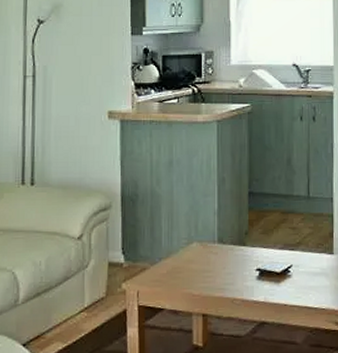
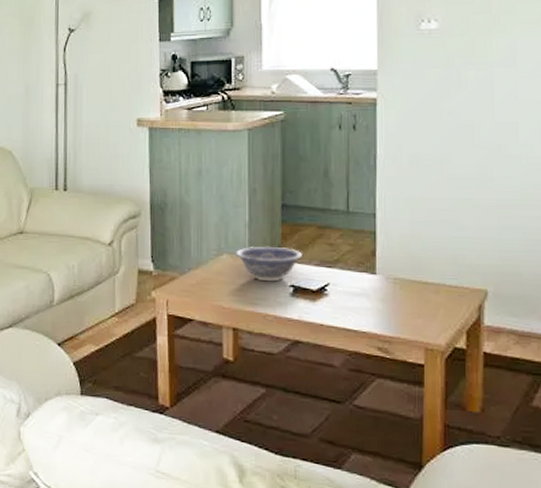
decorative bowl: none [205,232,269,267] -> present [236,246,303,282]

